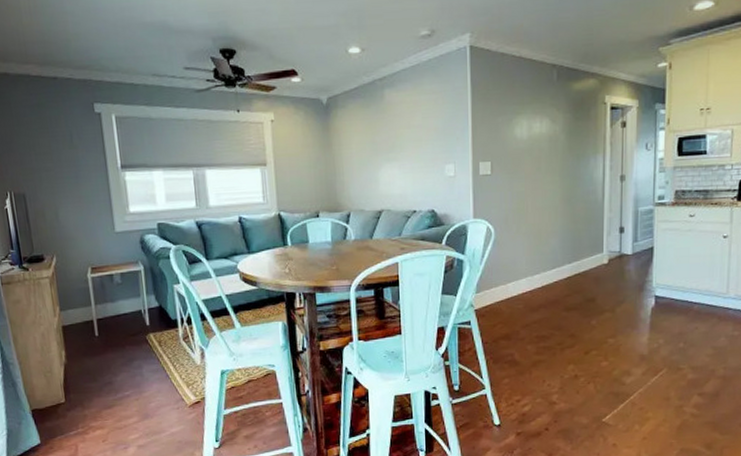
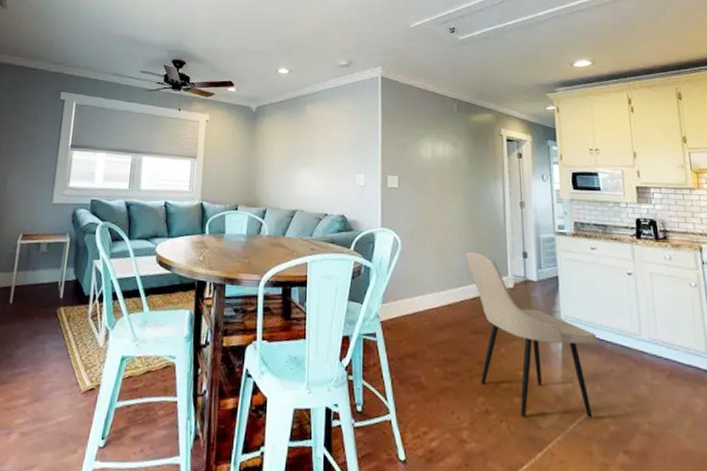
dining chair: none [561,232,686,378] -> present [465,251,597,418]

